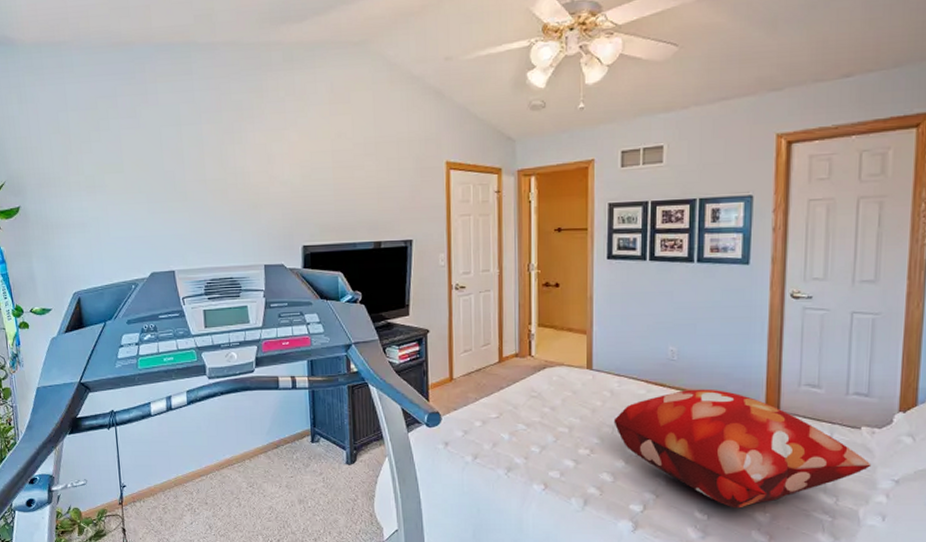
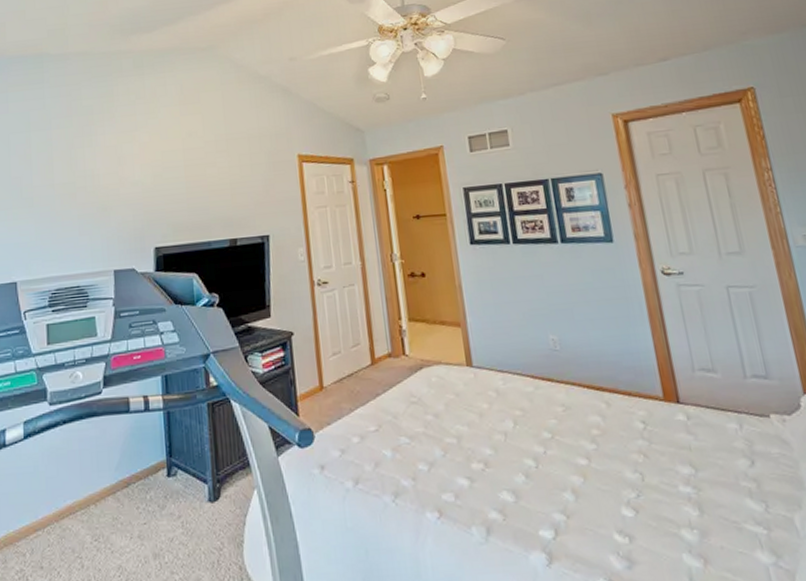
decorative pillow: present [613,389,872,509] -> none [504,380,793,526]

